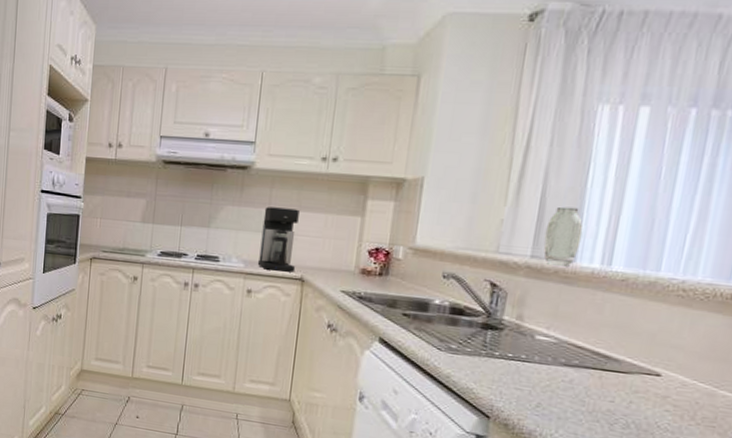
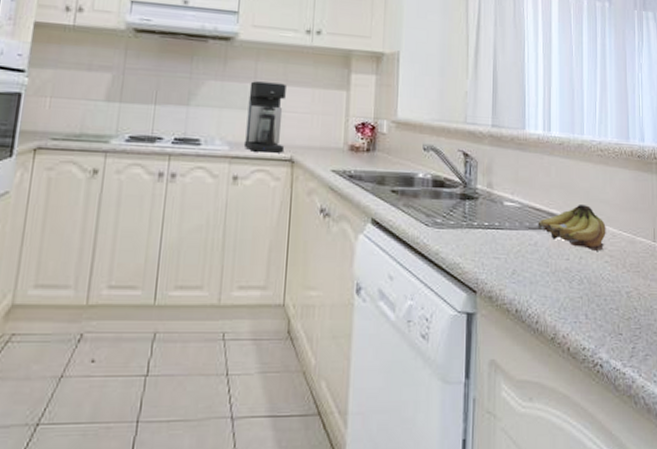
vase: present [543,206,583,267] -> none [500,79,527,134]
fruit: none [576,347,674,399] -> present [538,205,606,251]

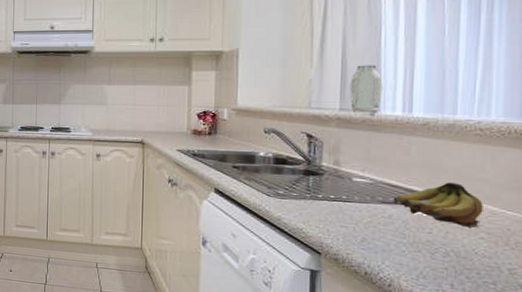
coffee maker: present [243,81,286,153] -> none [103,83,136,137]
vase: none [500,79,527,134] -> present [349,65,383,116]

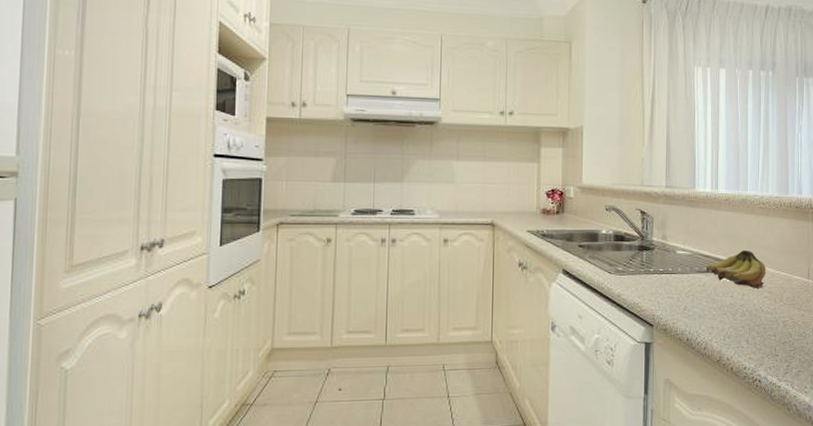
vase: present [349,65,383,116] -> none [673,145,697,192]

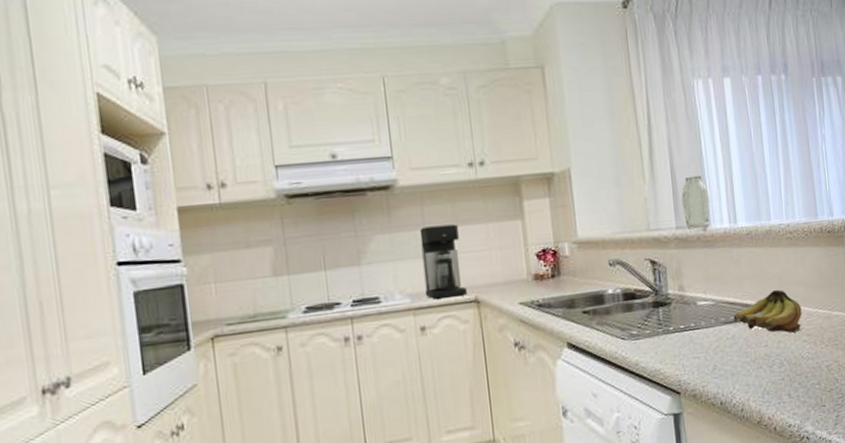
coffee maker: none [451,158,486,218] -> present [419,224,468,299]
vase: none [673,145,697,192] -> present [681,175,711,233]

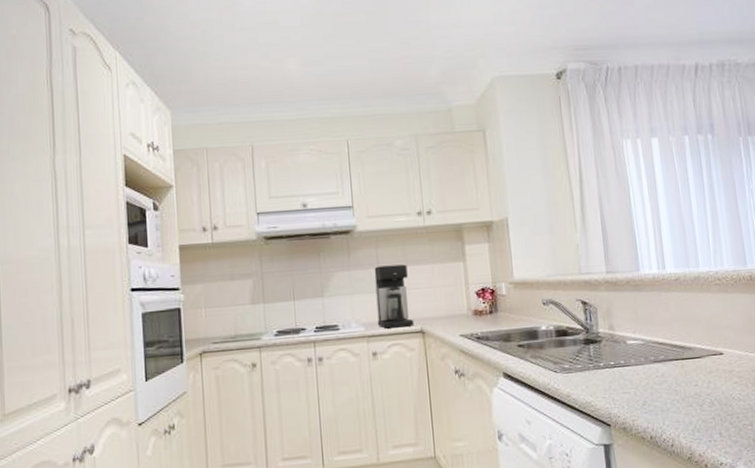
vase: present [681,175,711,233] -> none [611,225,640,277]
fruit: present [733,290,802,333] -> none [662,333,732,374]

